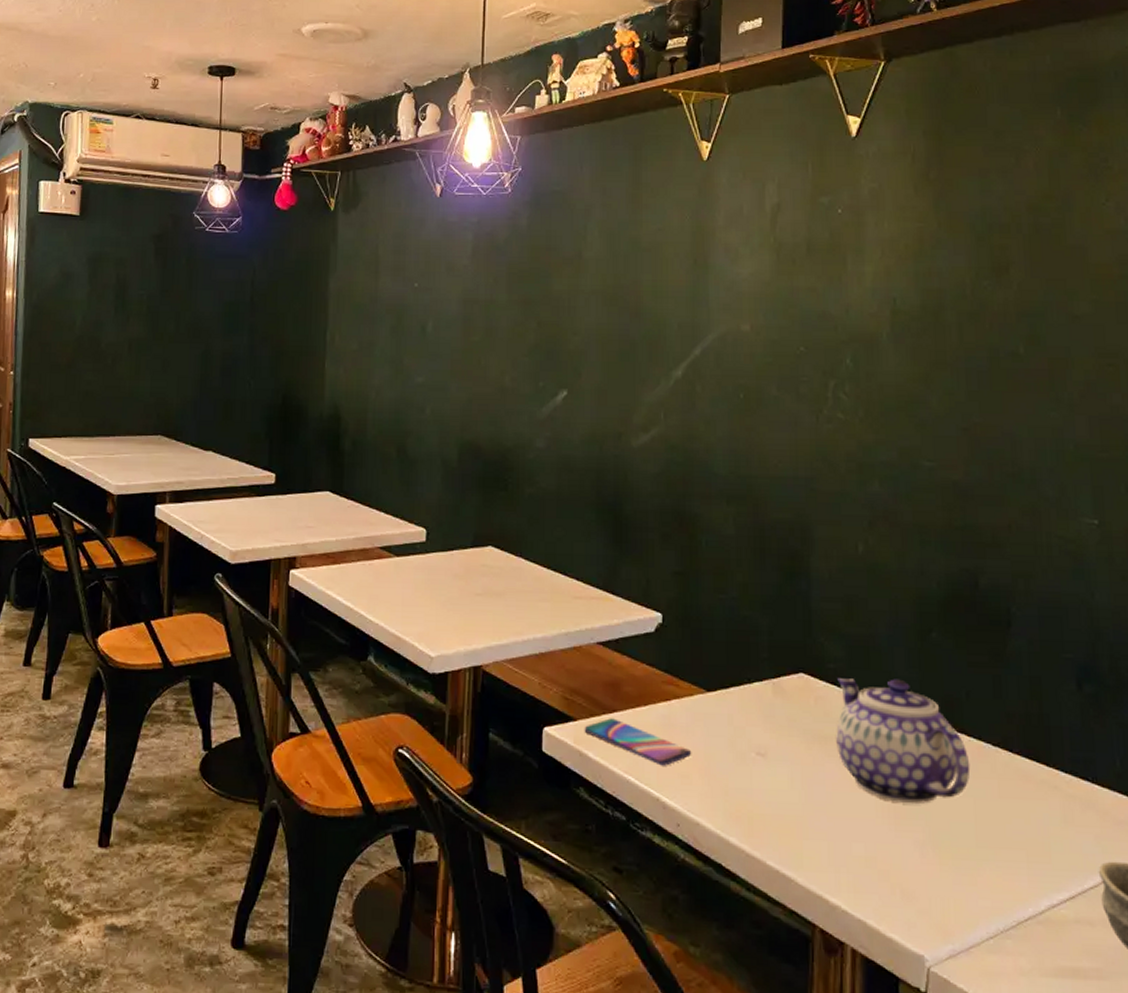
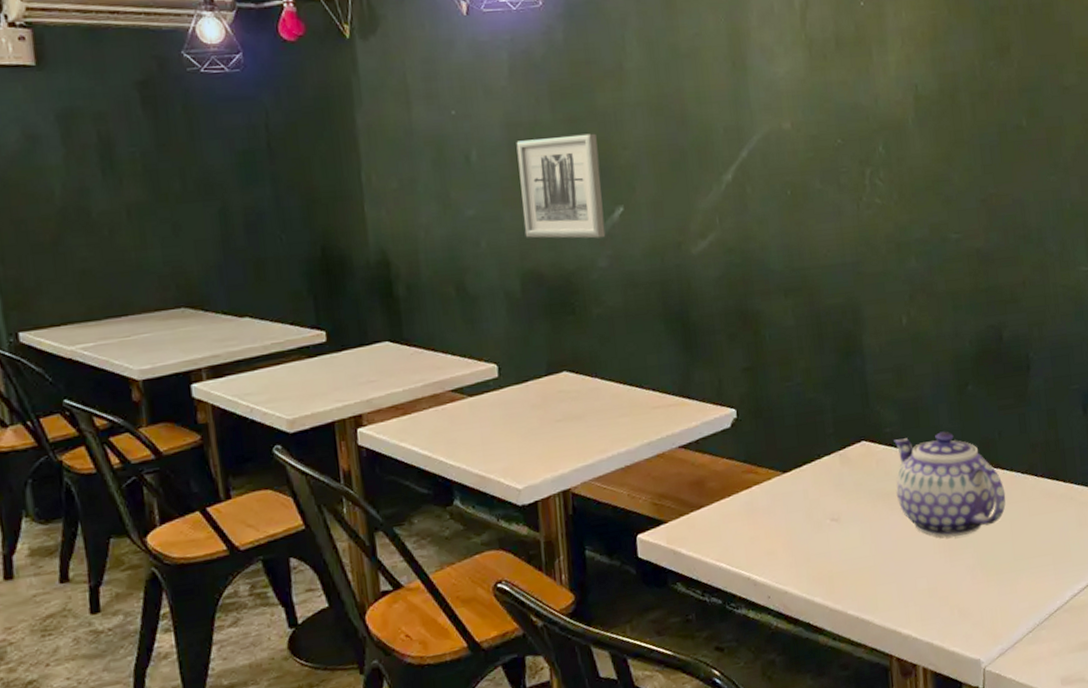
wall art: none [468,316,548,419] -> present [516,133,606,239]
smartphone: present [584,718,692,766] -> none [675,513,775,548]

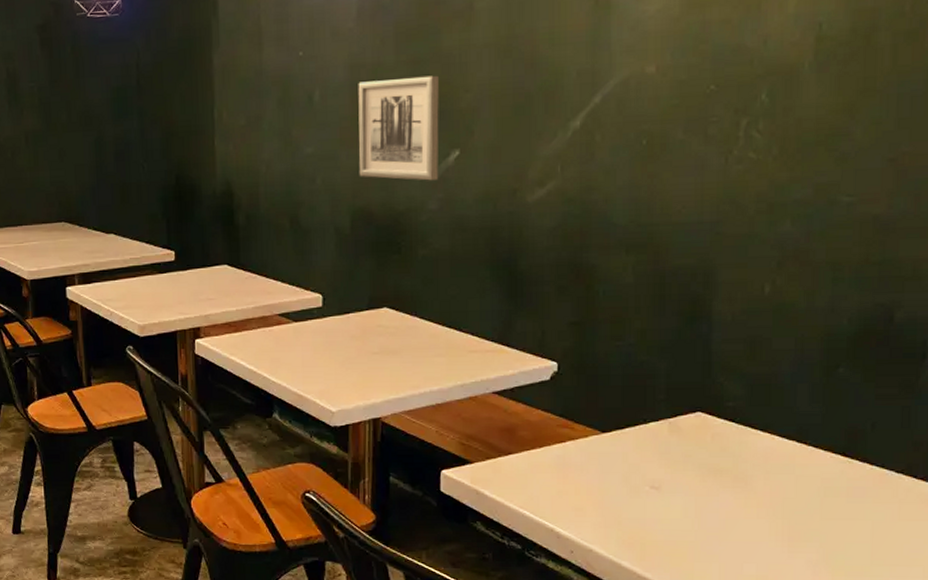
teapot: present [894,431,1006,538] -> none [732,413,871,527]

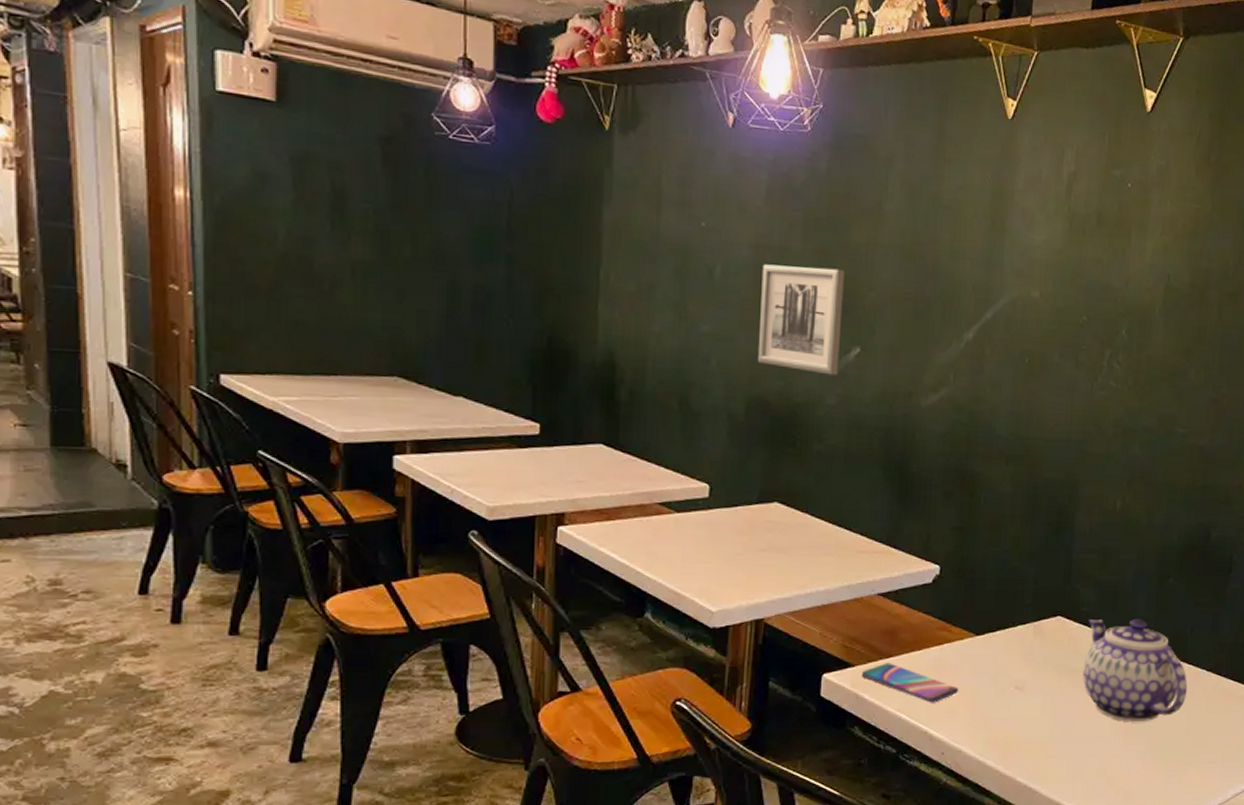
smartphone: none [480,460,586,501] -> present [861,663,959,703]
teapot: none [732,413,871,527] -> present [1083,618,1188,722]

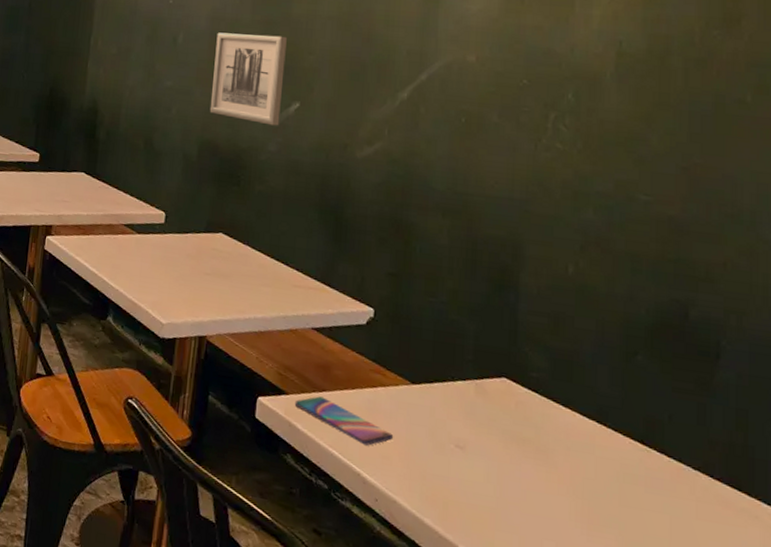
teapot: present [1083,618,1188,722] -> none [534,386,668,514]

